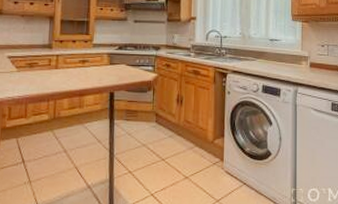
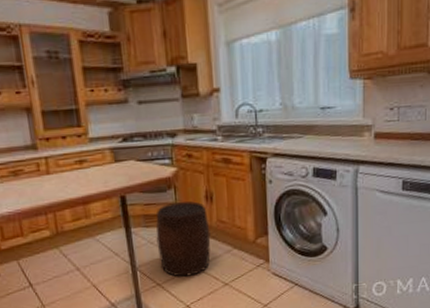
stool: none [133,101,178,167] -> present [156,201,211,277]

